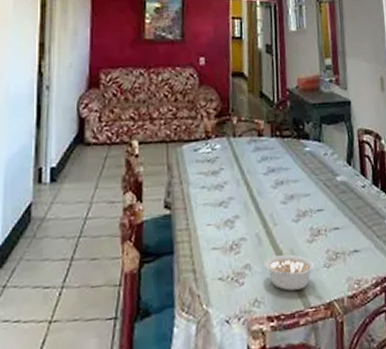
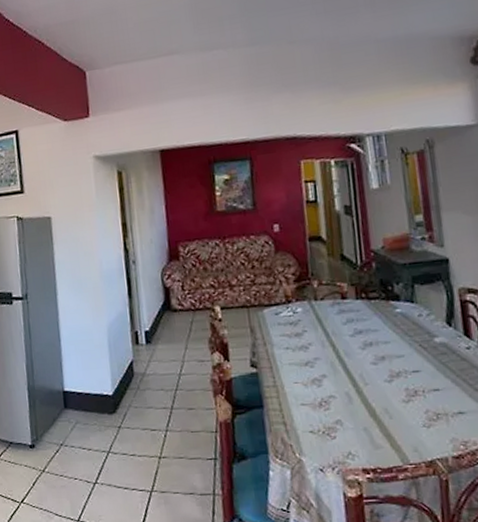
legume: present [263,254,320,291] -> none [355,413,419,447]

